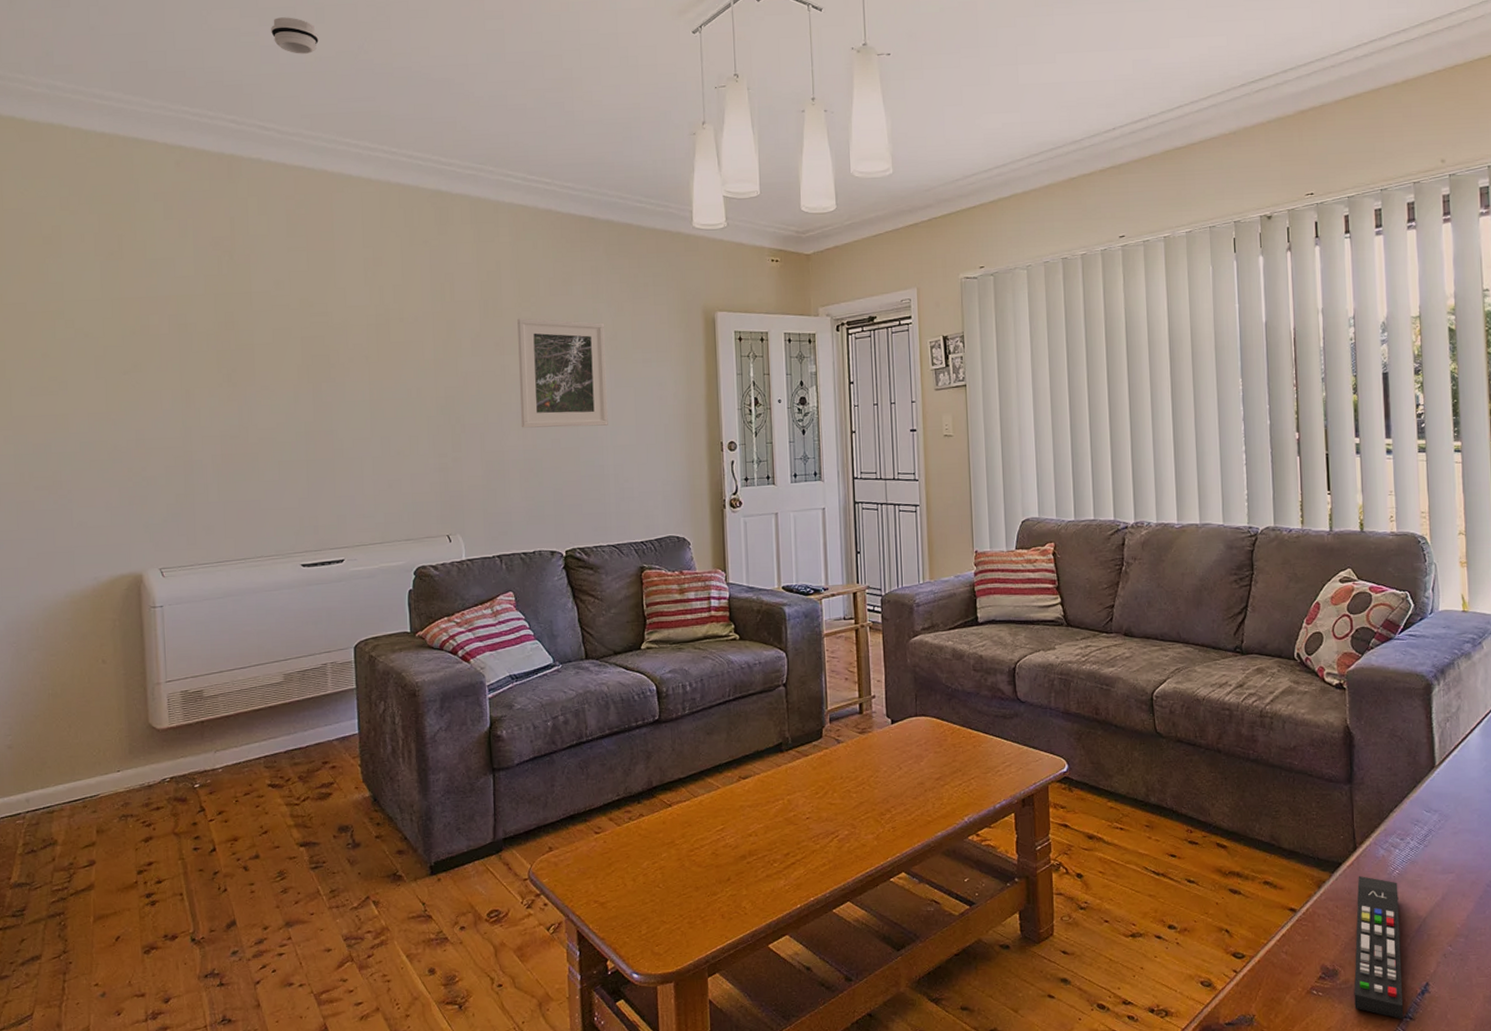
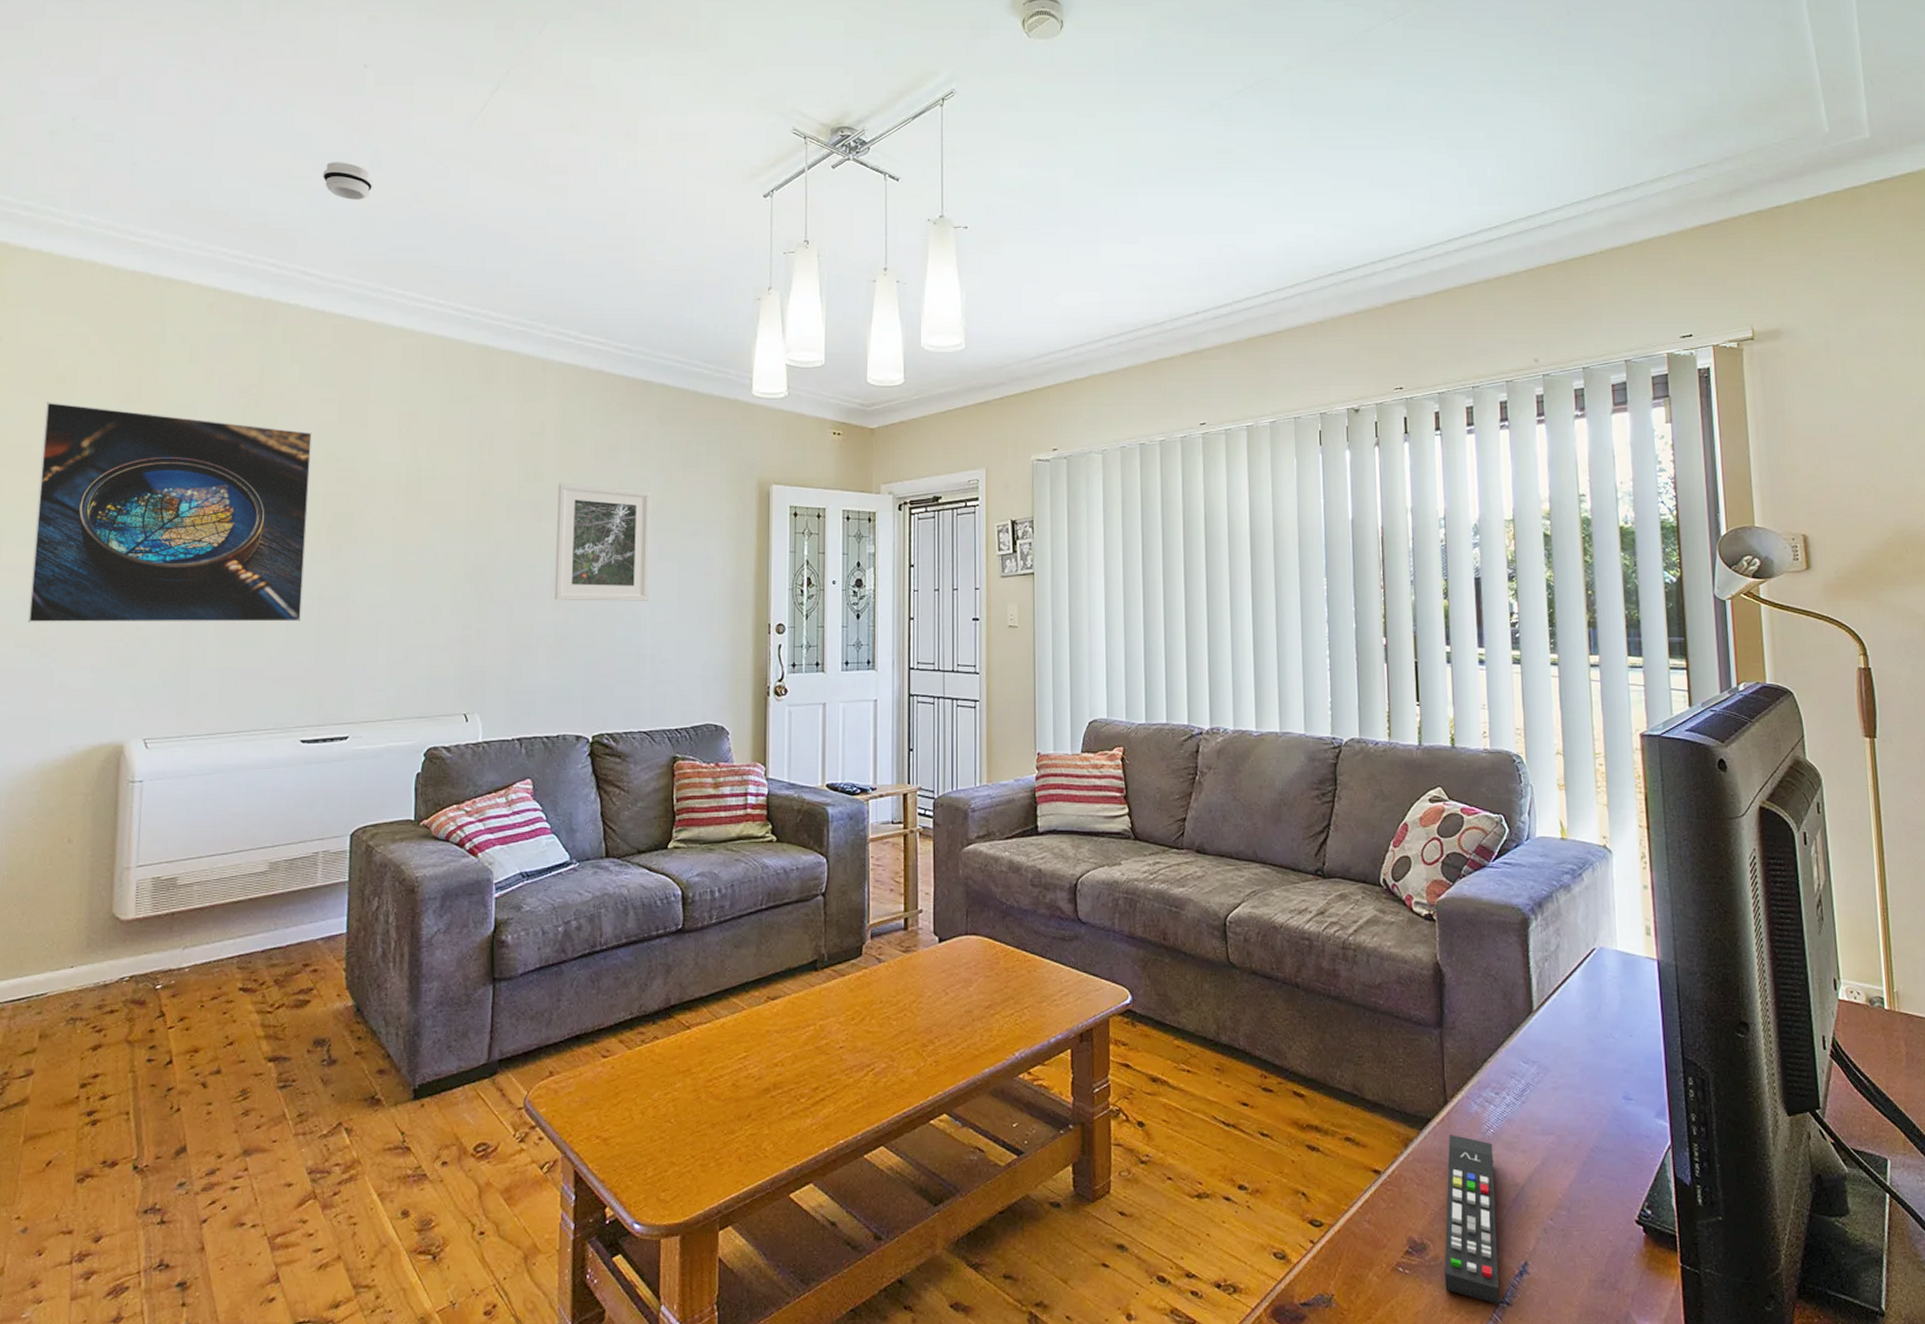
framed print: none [35,261,292,468] -> present [27,402,313,623]

